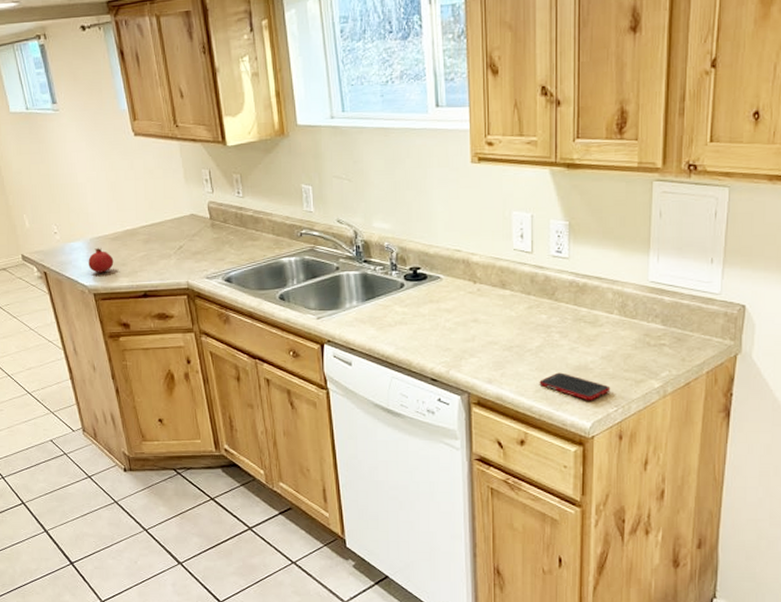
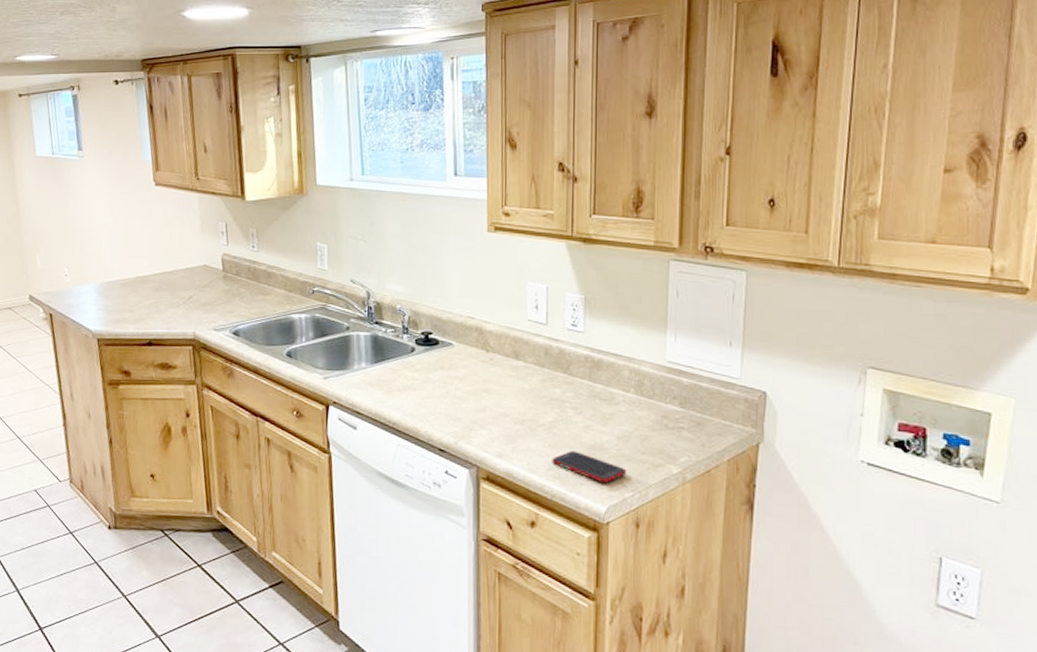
fruit: present [88,247,114,273] -> none [95,292,122,318]

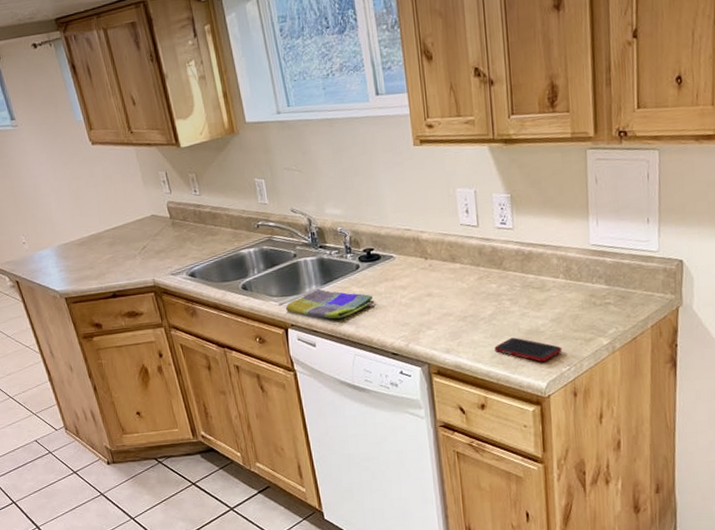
dish towel: none [330,367,427,403] -> present [286,288,375,319]

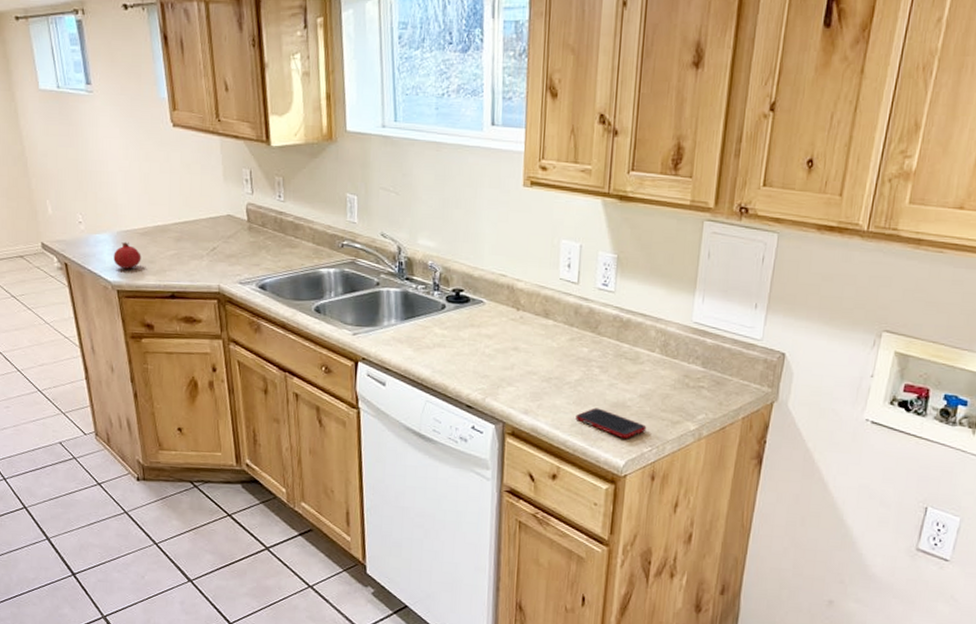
fruit: none [57,253,82,278] -> present [113,241,141,269]
dish towel: present [286,288,375,319] -> none [359,323,457,360]

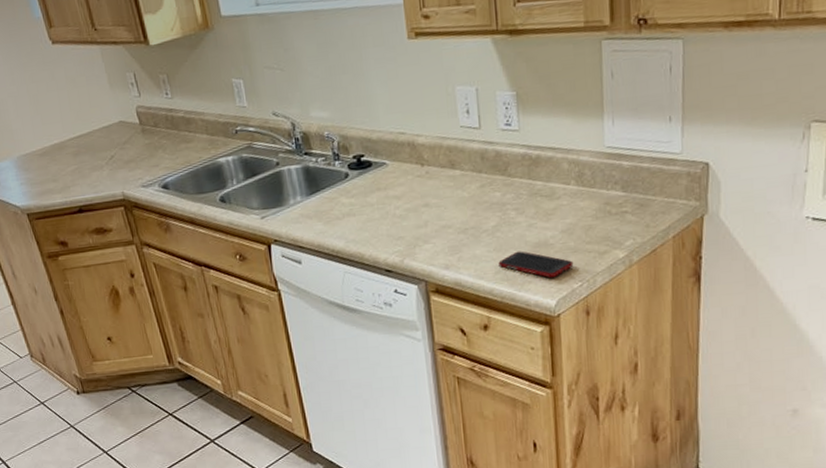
fruit: present [113,241,141,269] -> none [17,165,45,192]

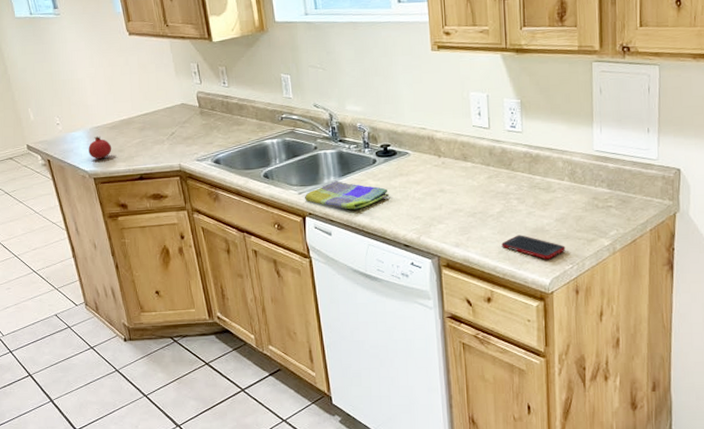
fruit: none [17,165,45,192] -> present [88,136,112,159]
dish towel: none [268,200,367,233] -> present [305,180,390,210]

